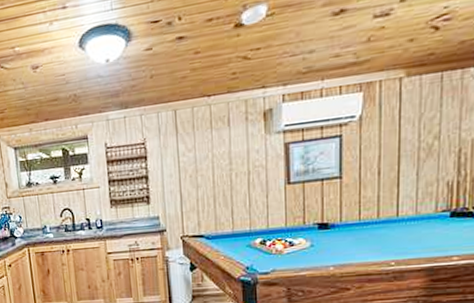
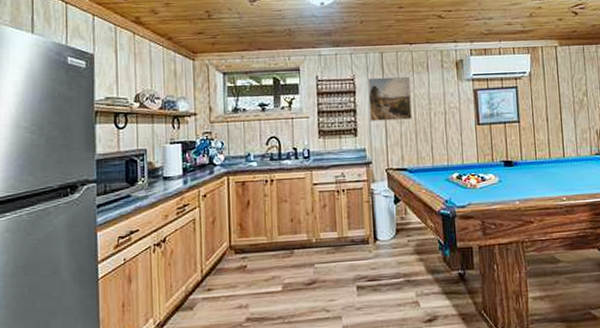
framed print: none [160,134,210,188] -> present [367,76,412,121]

